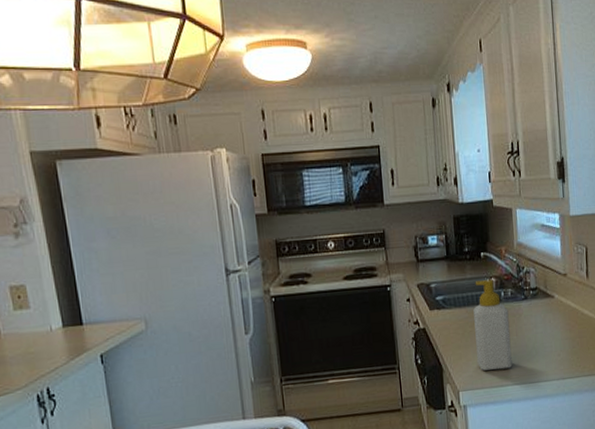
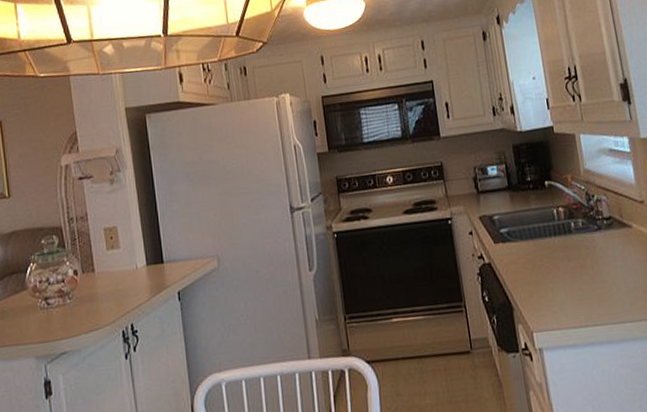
soap bottle: present [473,279,513,371] -> none [541,209,591,309]

